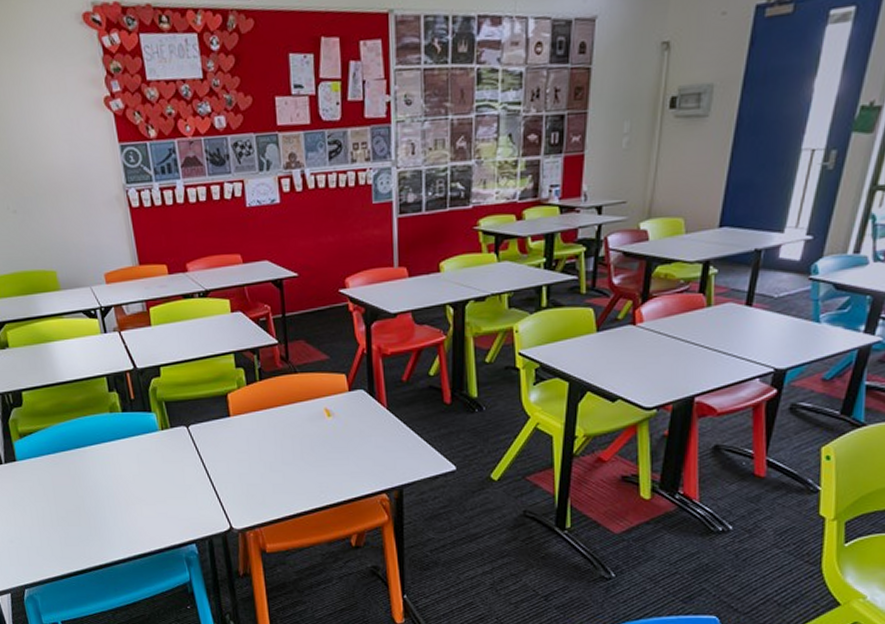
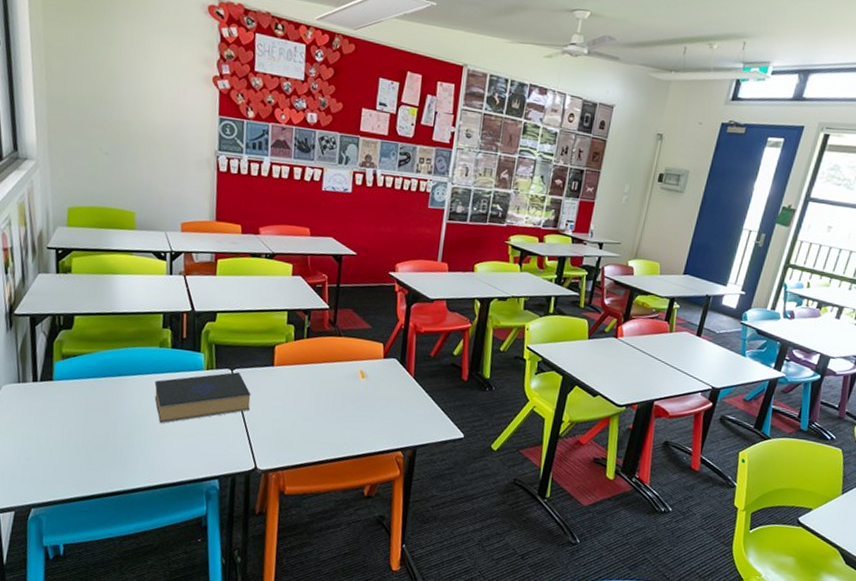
book: none [112,428,214,493] -> present [154,372,251,424]

